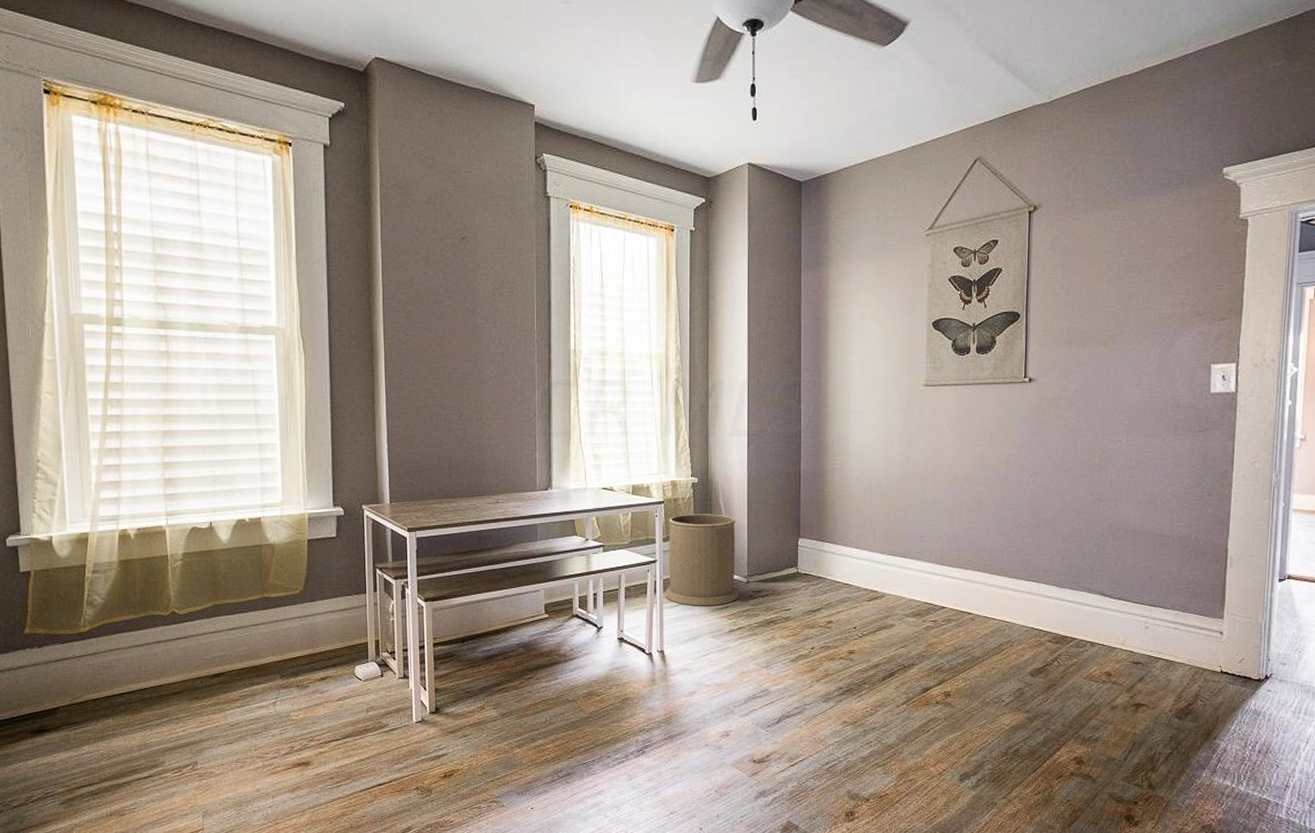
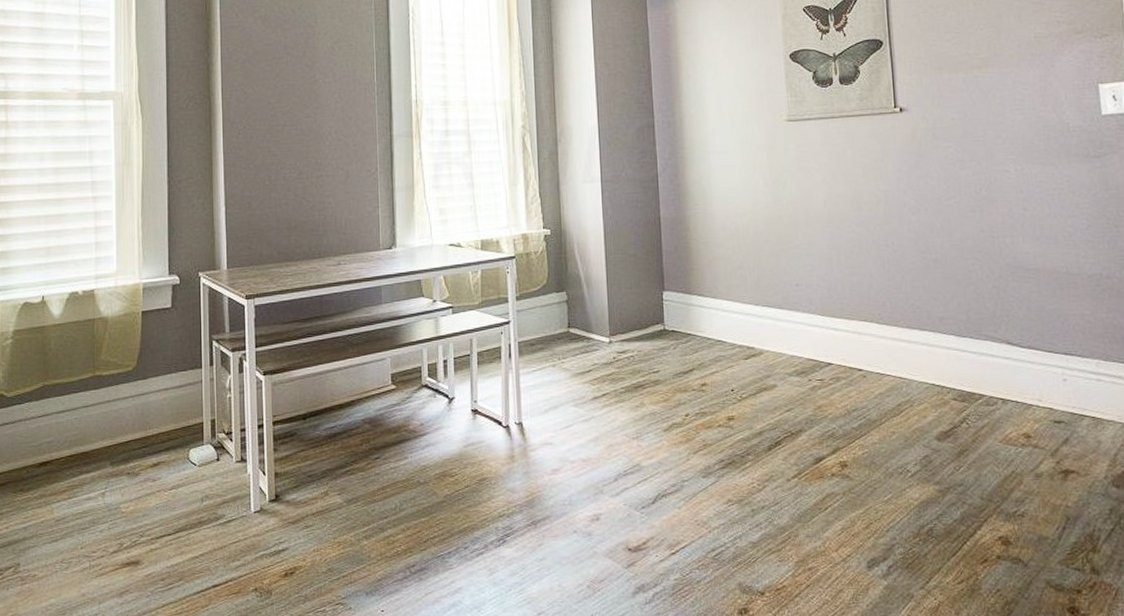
trash can: present [664,514,739,606] -> none [520,268,602,371]

